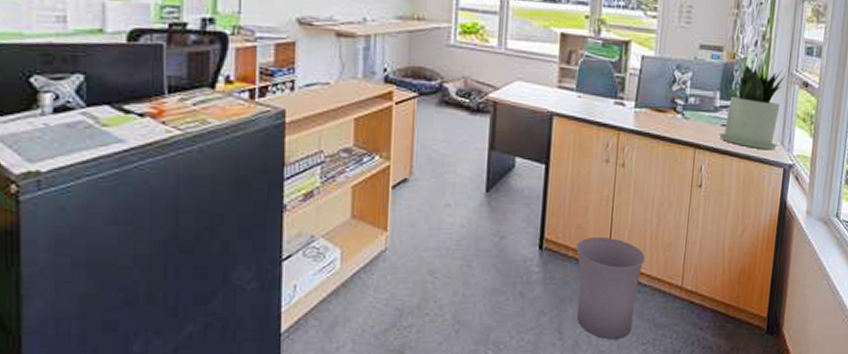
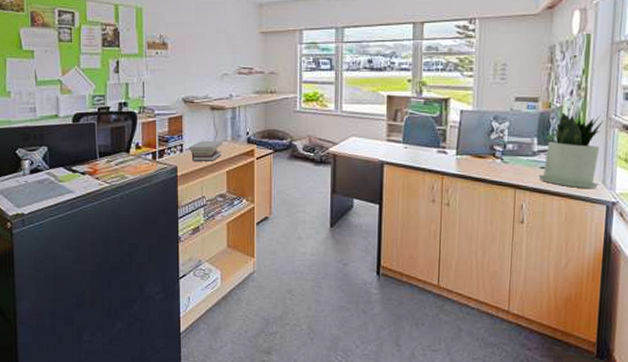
books: none [303,76,351,105] -> present [189,140,222,161]
waste bin: present [576,236,645,339] -> none [409,265,472,353]

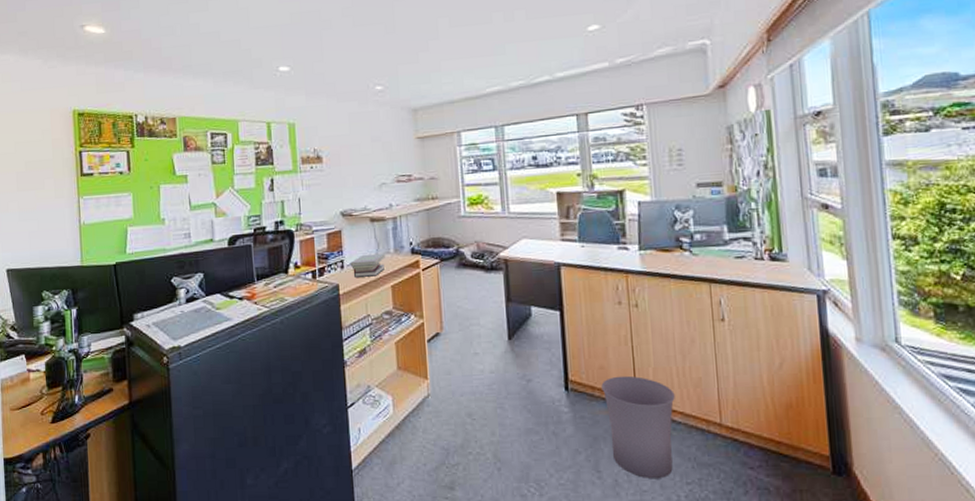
waste bin: none [409,265,472,353] -> present [601,375,675,478]
planter: present [538,112,603,189] -> none [734,195,806,278]

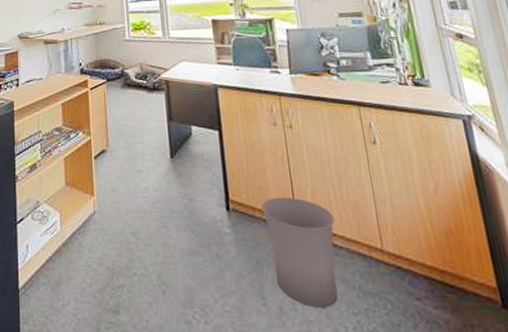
books: present [350,253,385,277] -> none [24,73,57,95]

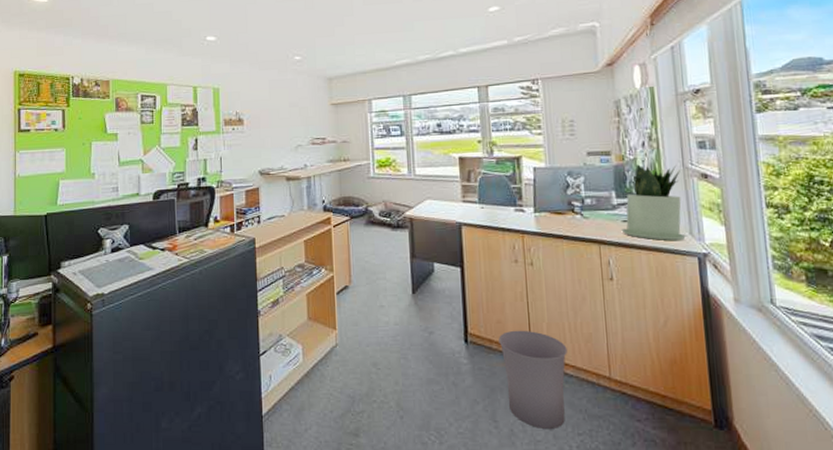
planter: none [380,25,449,103] -> present [621,164,687,241]

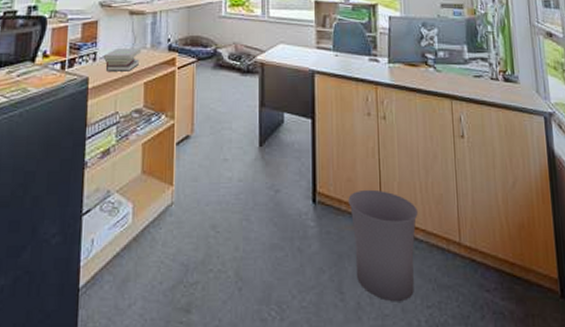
books: none [266,210,299,232] -> present [103,47,141,71]
planter: present [621,164,687,241] -> none [472,19,534,99]

